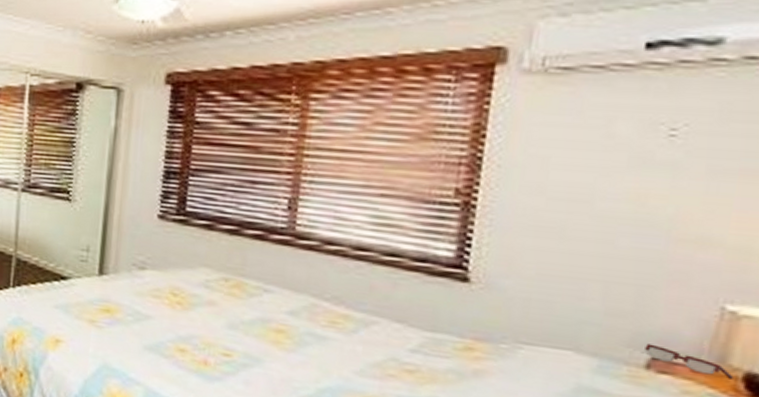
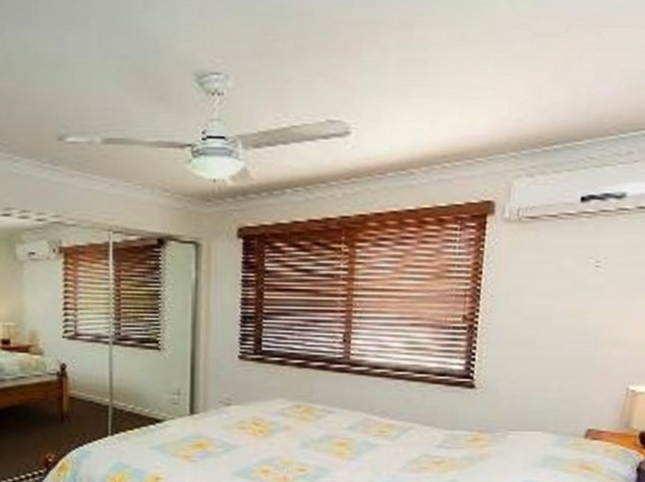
glasses: present [645,343,734,380] -> none [584,419,634,438]

